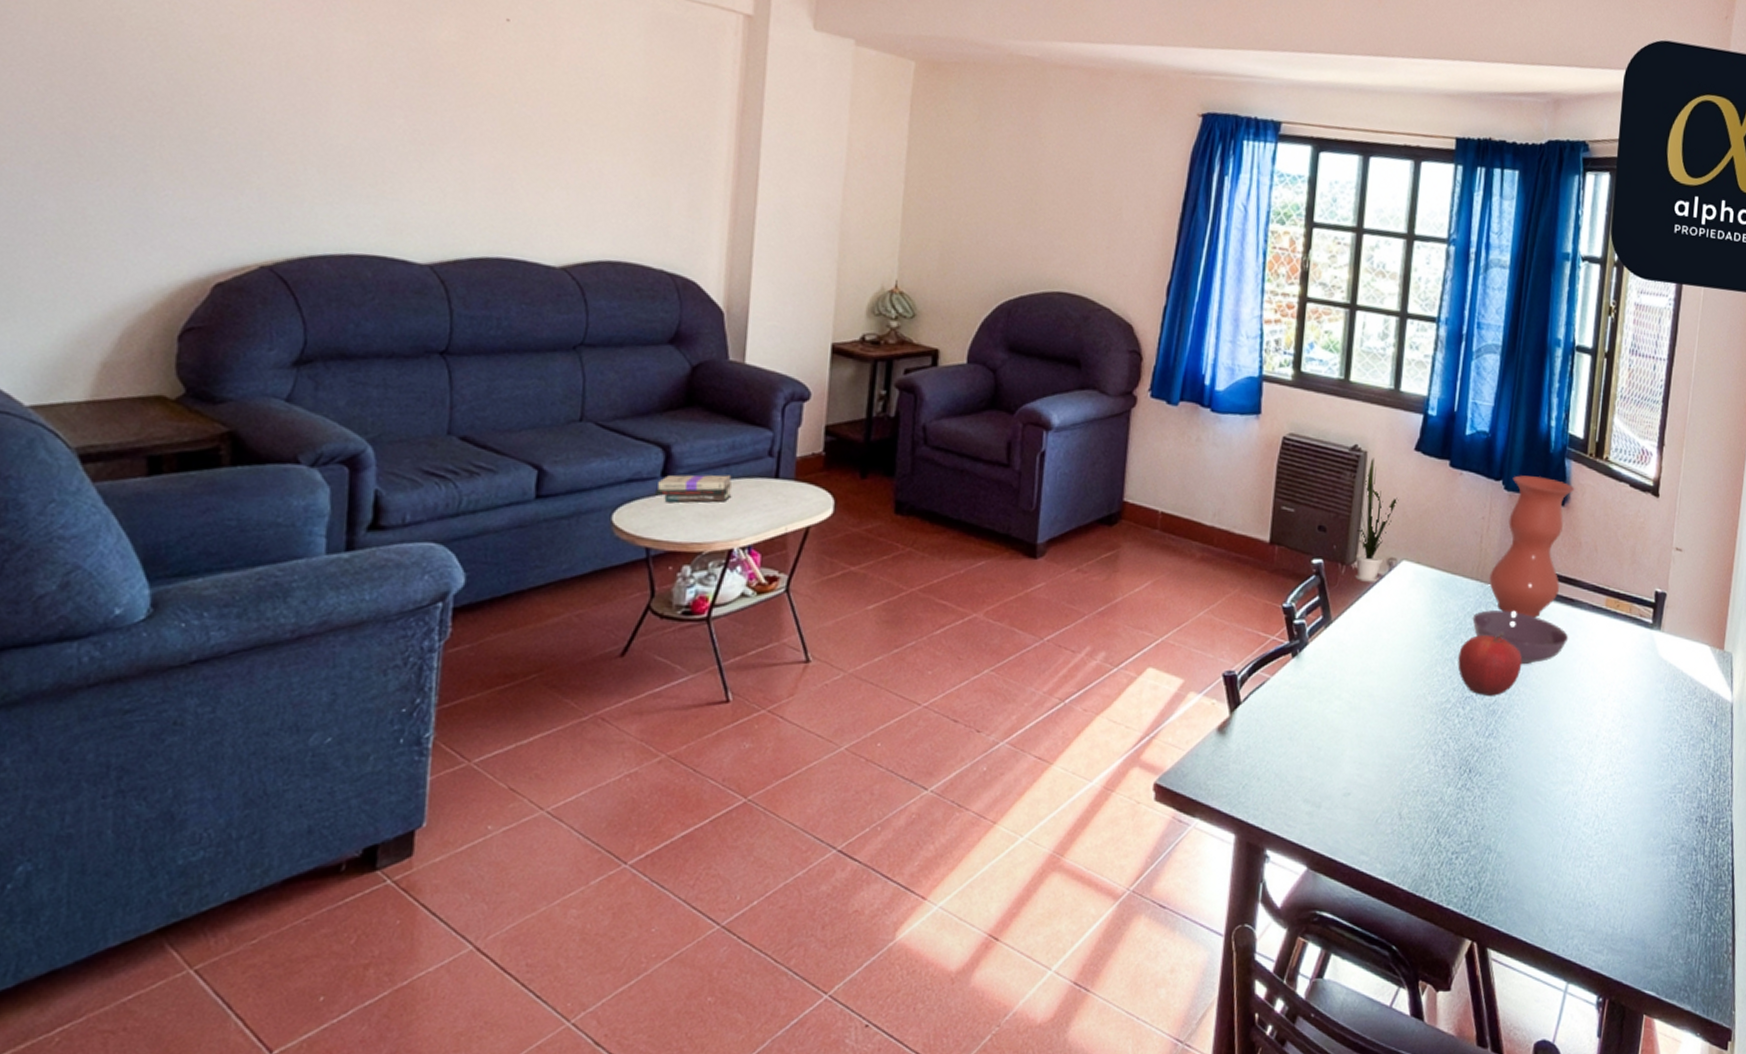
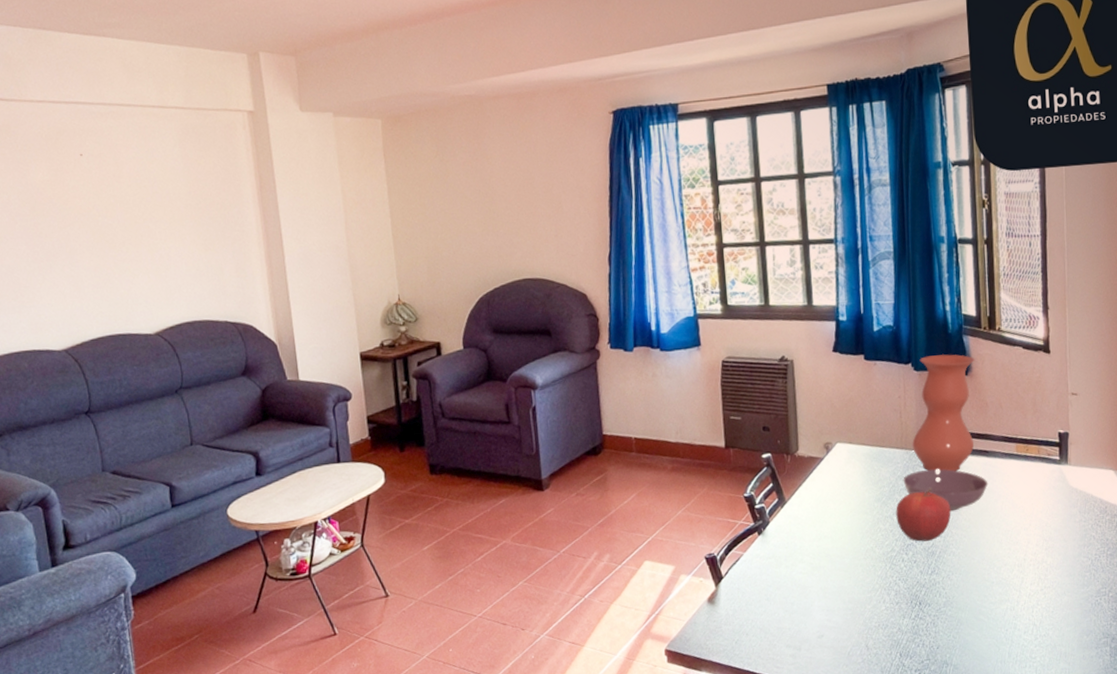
books: present [654,474,732,503] -> none [253,466,308,494]
house plant: present [1355,458,1399,584] -> none [795,364,826,466]

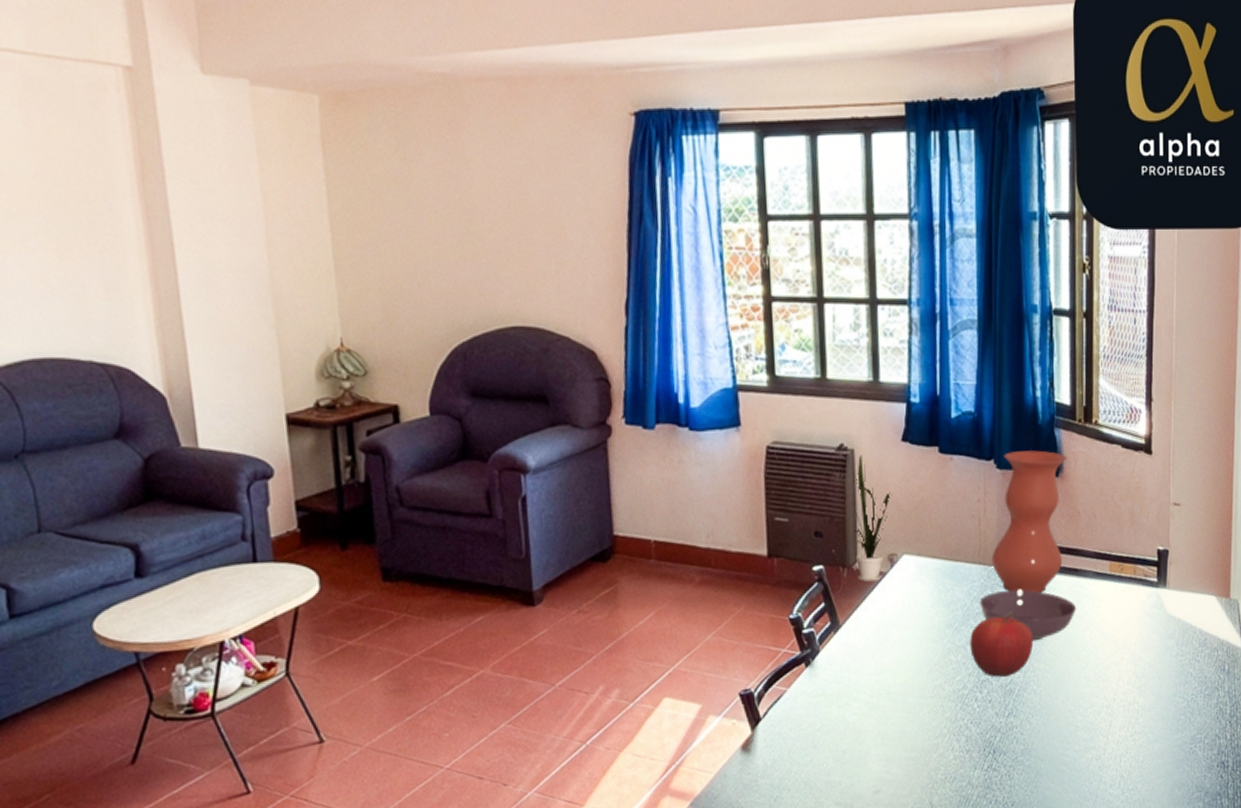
house plant: none [795,364,826,466] -> present [854,455,892,583]

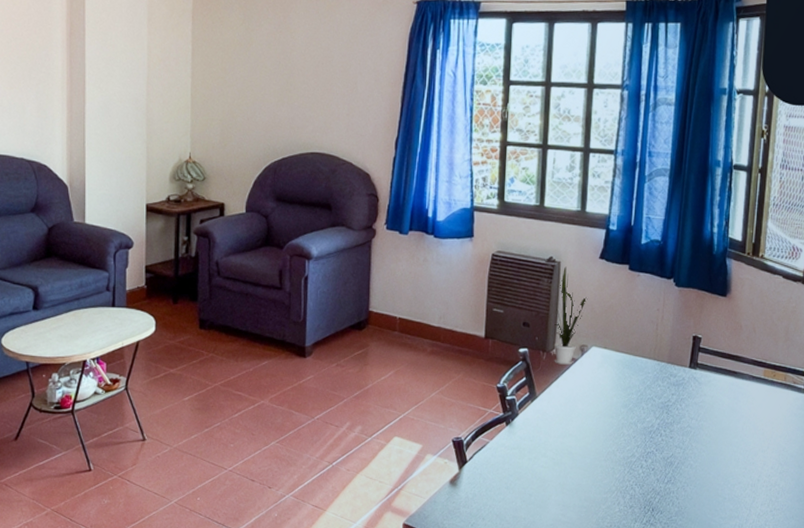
fruit: present [970,612,1034,677] -> none [640,400,694,451]
bowl: present [979,590,1077,641] -> none [651,383,733,426]
vase: present [991,450,1067,593] -> none [664,274,735,387]

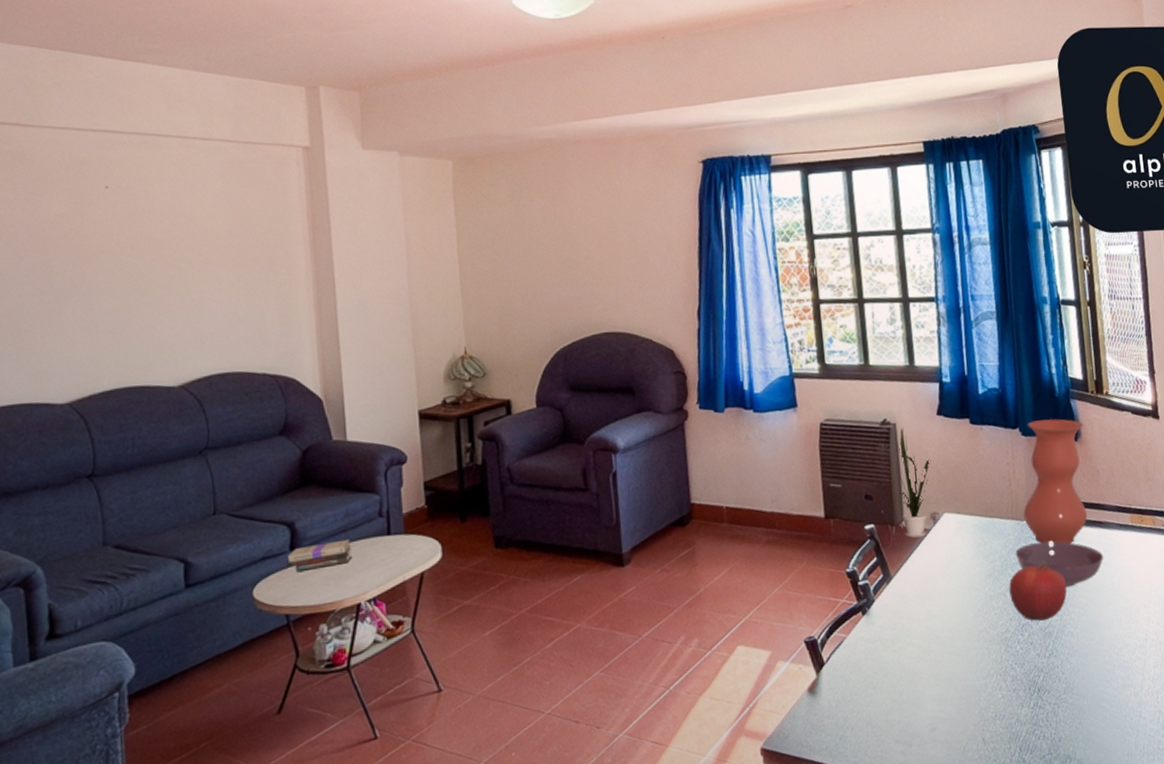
books: none [29,306,82,328] -> present [286,539,351,572]
fruit: none [640,400,694,451] -> present [1009,562,1067,621]
bowl: none [651,383,733,426] -> present [1015,541,1104,588]
vase: none [664,274,735,387] -> present [1023,419,1088,544]

